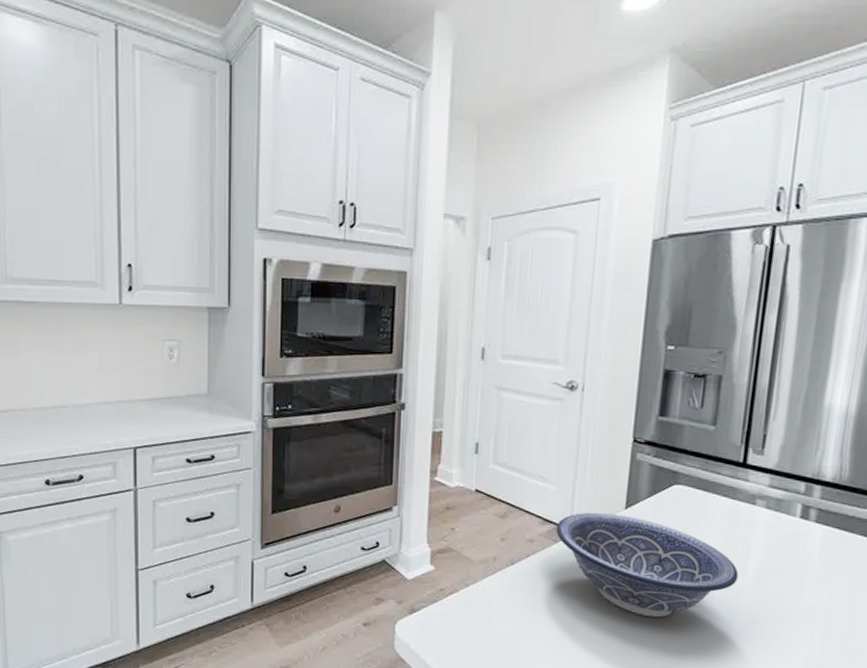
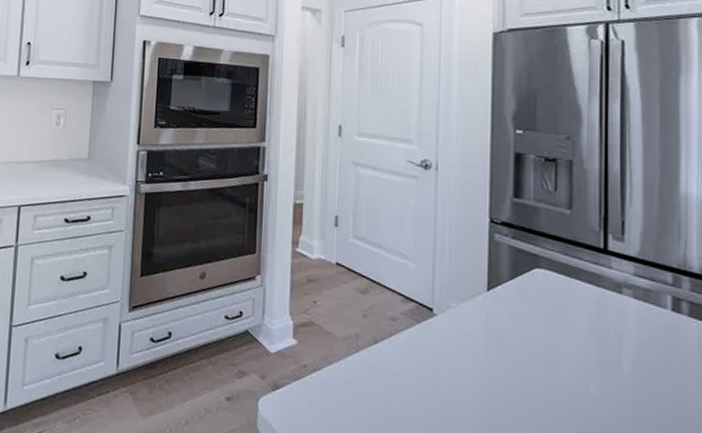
decorative bowl: present [556,512,739,618] -> none [418,292,613,413]

